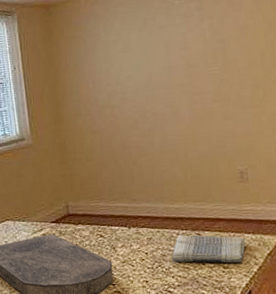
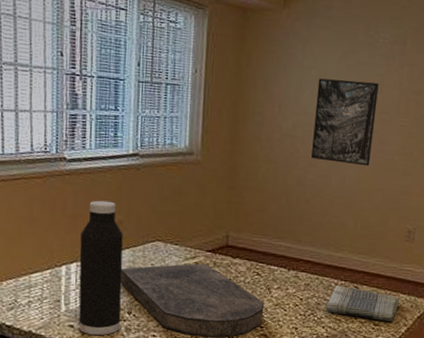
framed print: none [124,41,188,122] -> present [311,78,379,166]

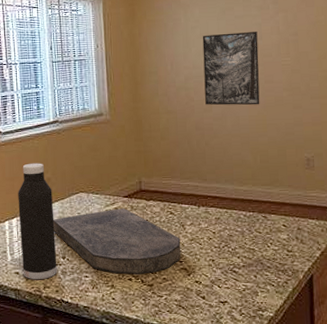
dish towel: present [325,285,400,322] -> none [238,217,310,248]

